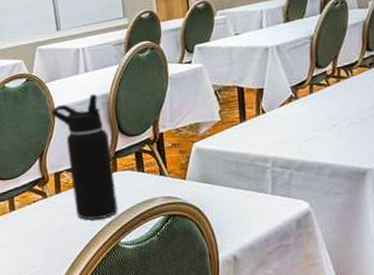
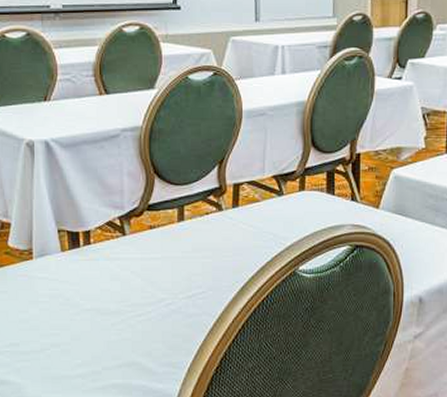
water bottle: present [51,93,118,220] -> none [237,99,301,240]

